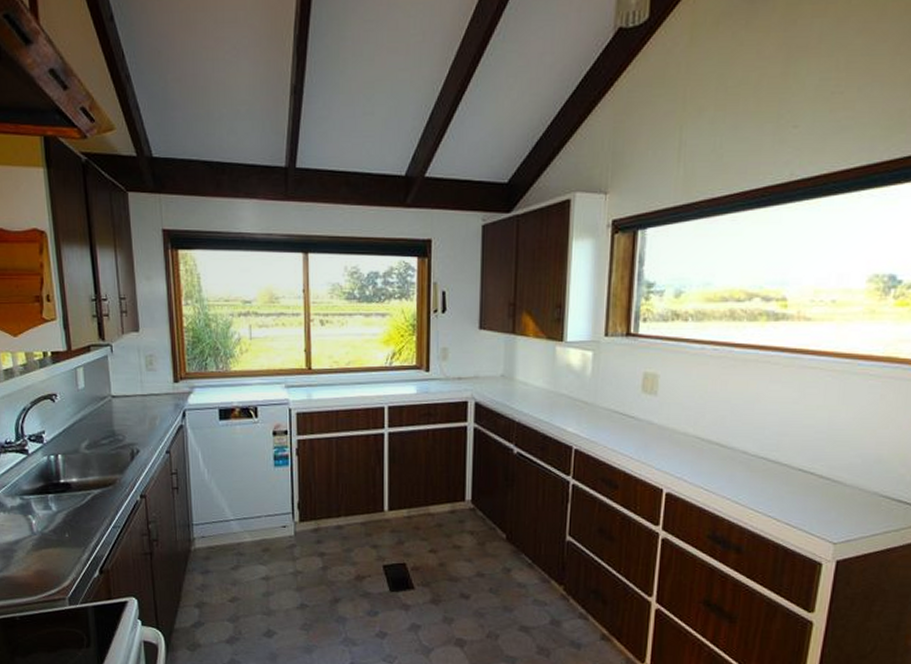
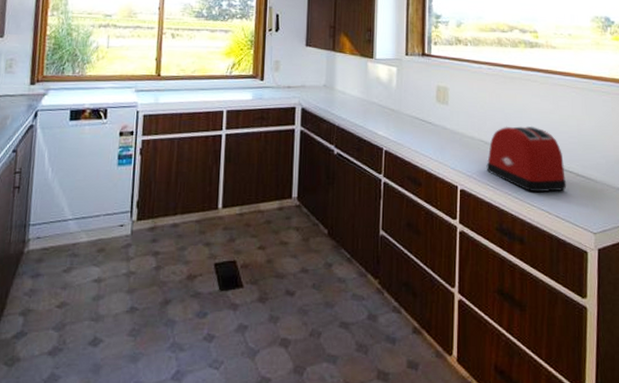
toaster: none [701,418,805,497] -> present [486,125,567,193]

